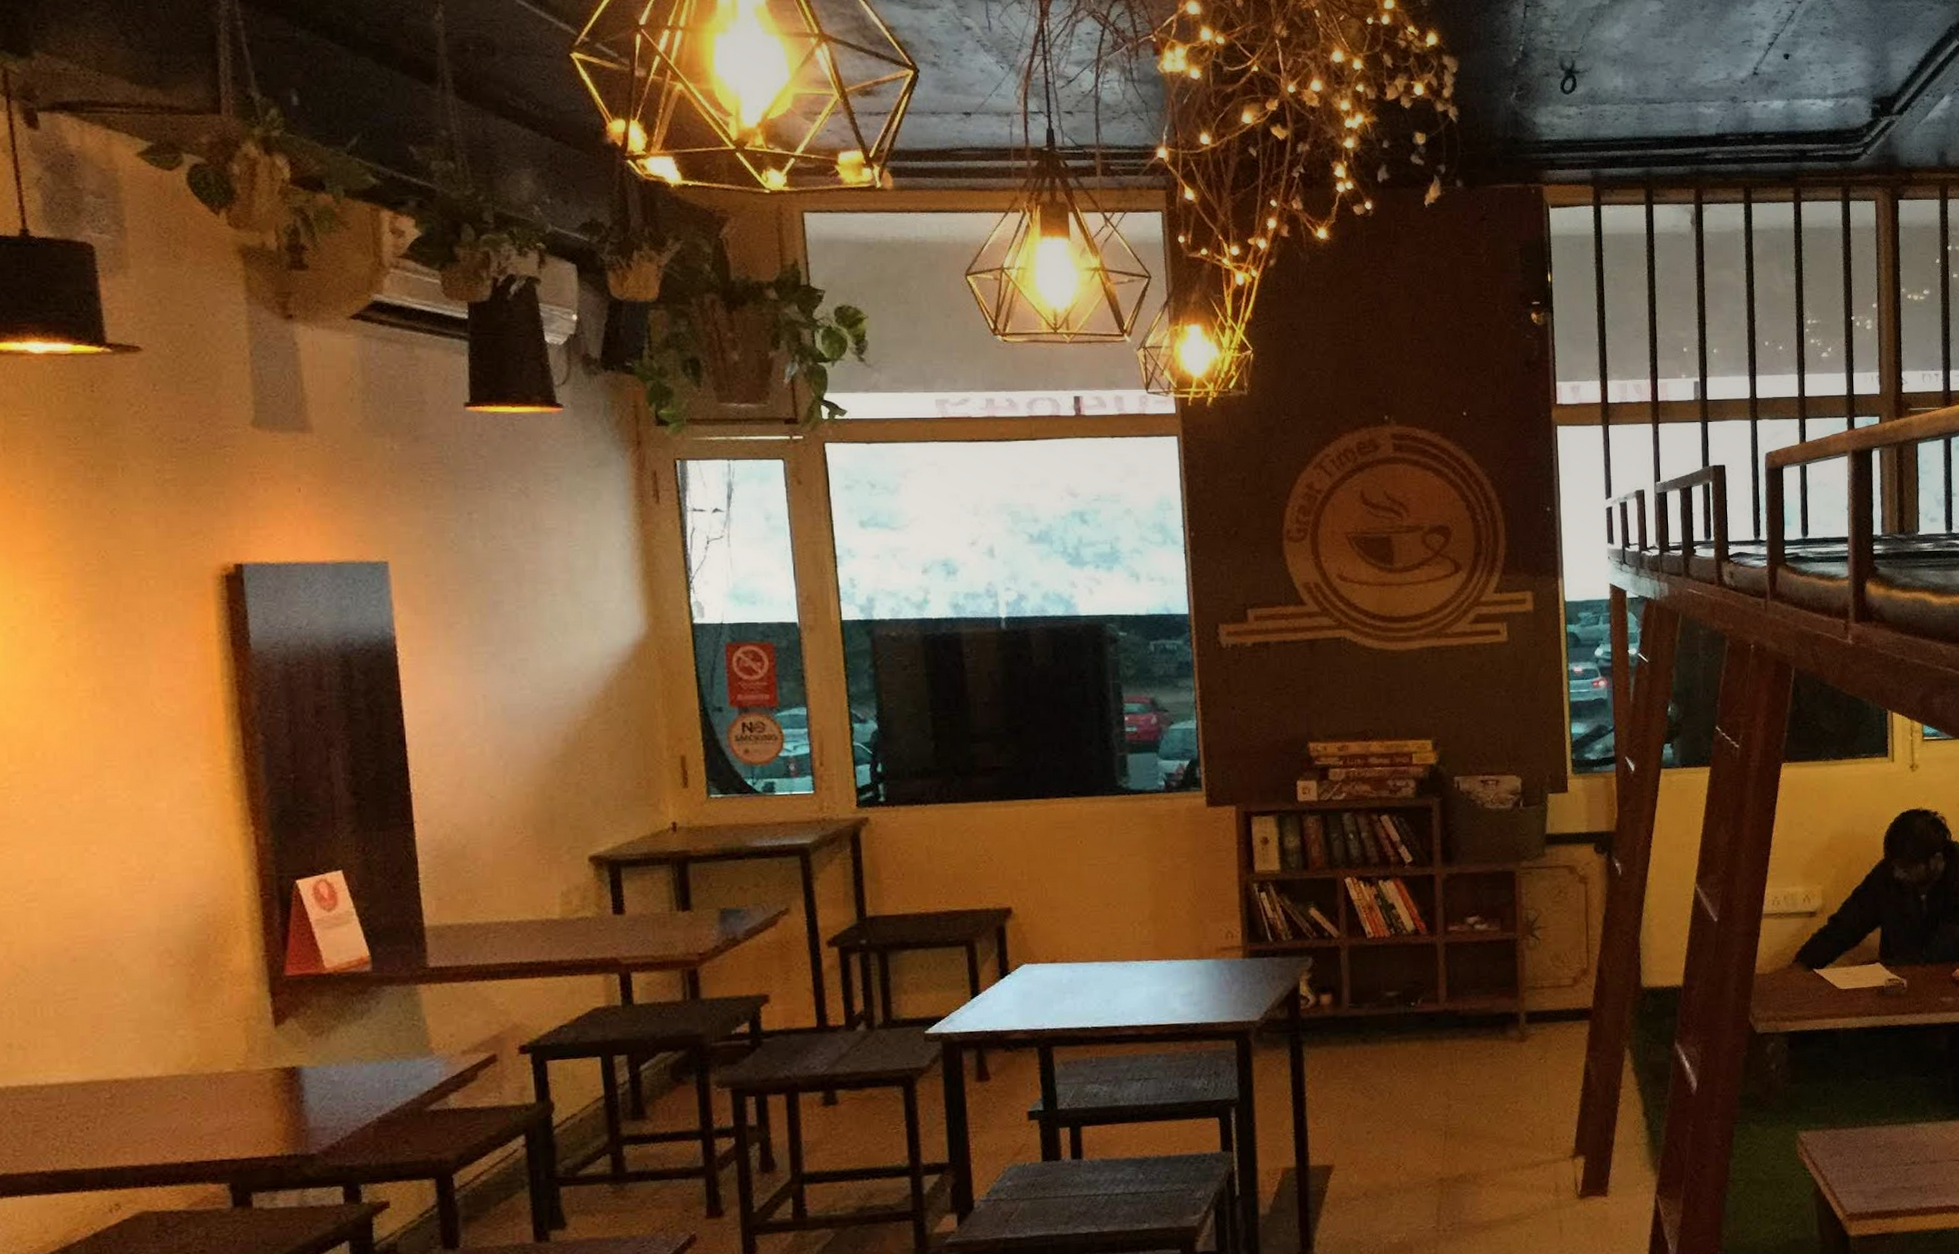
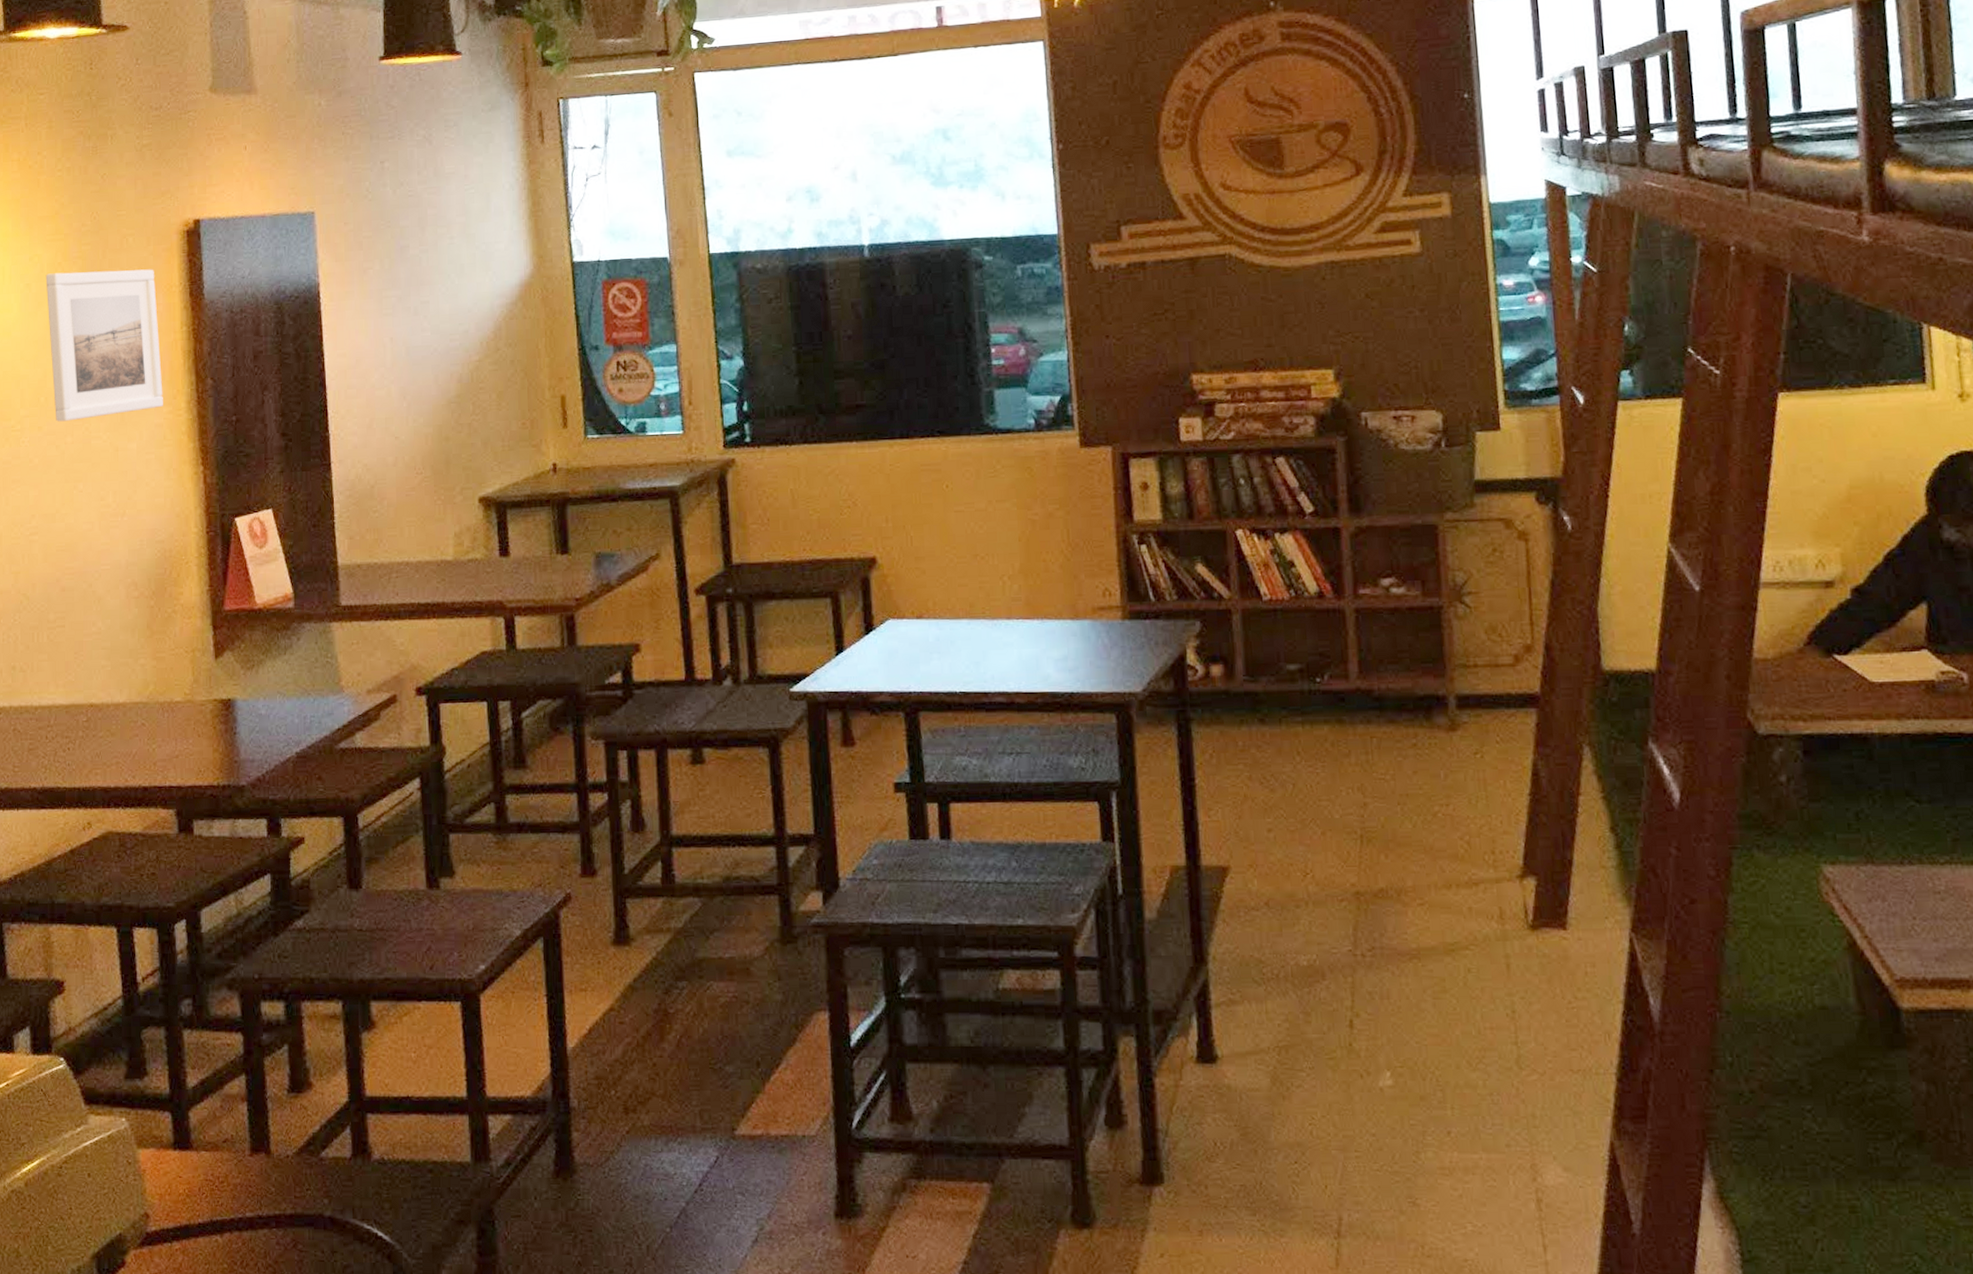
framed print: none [37,615,200,779] -> present [45,269,163,422]

